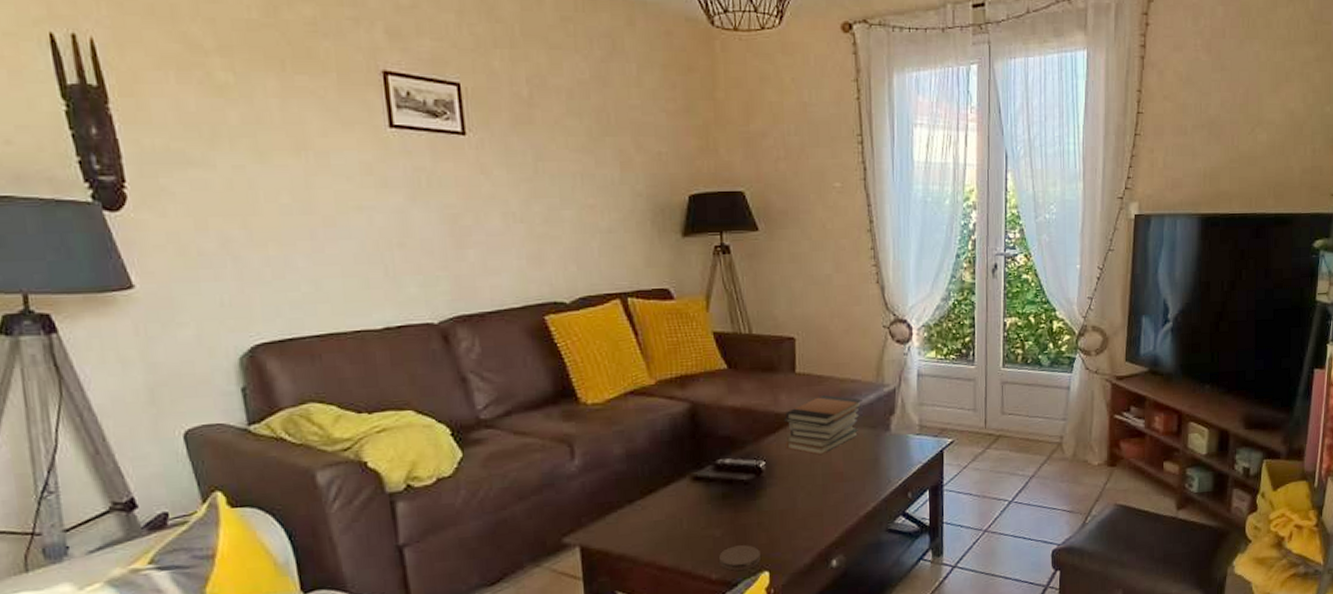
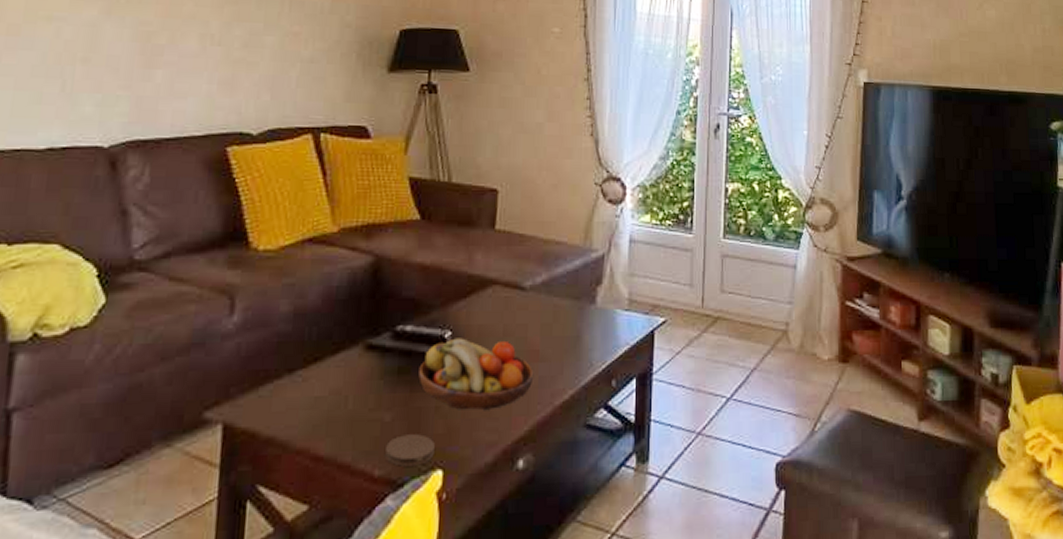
fruit bowl: none [740,466,840,523] -> present [418,338,534,410]
book stack: present [785,395,862,456] -> none [477,257,567,329]

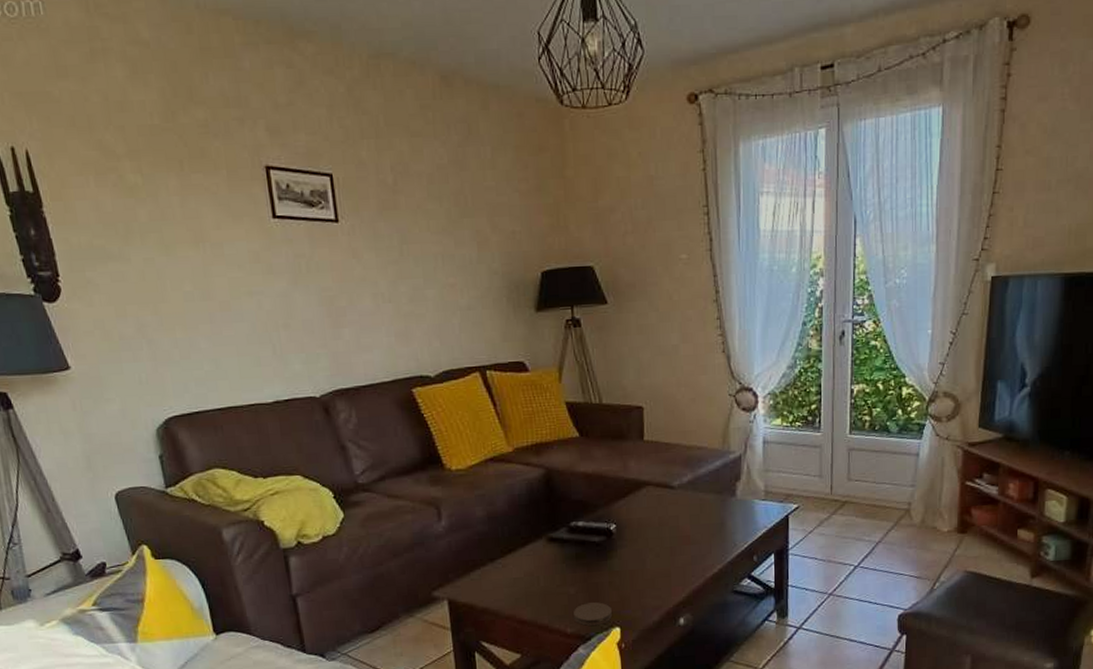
fruit bowl: present [418,338,534,410] -> none [592,529,687,583]

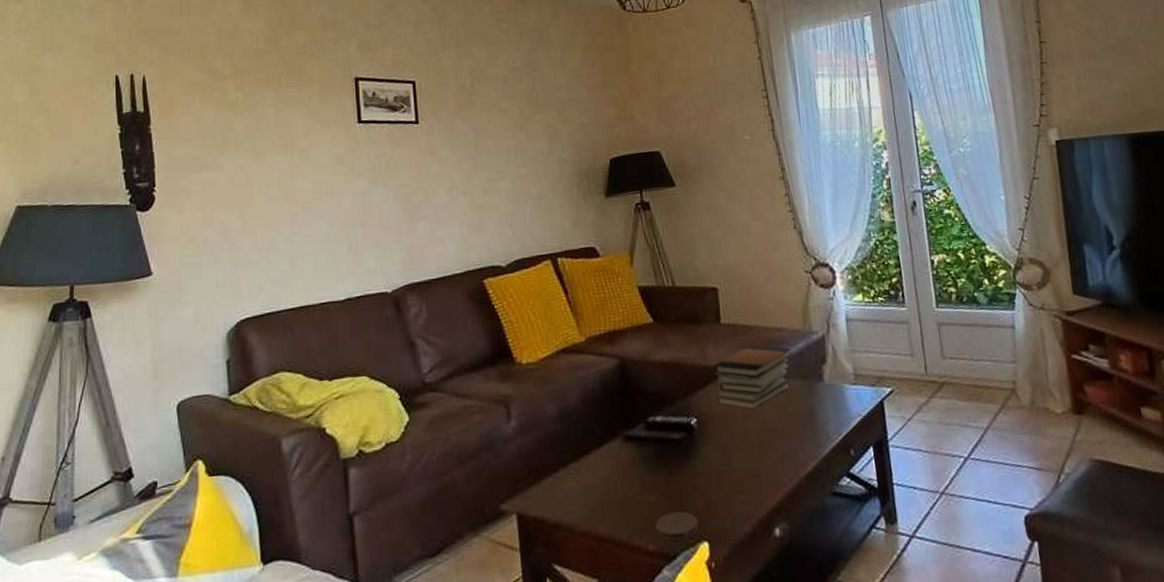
book stack: none [634,461,709,520] -> present [713,345,792,411]

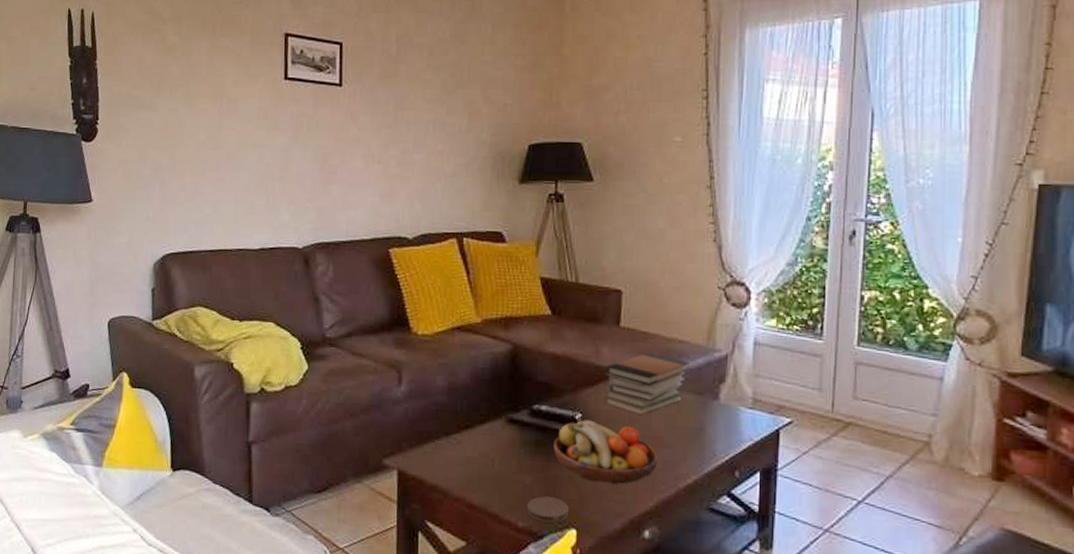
fruit bowl: none [673,423,777,487] -> present [553,420,658,484]

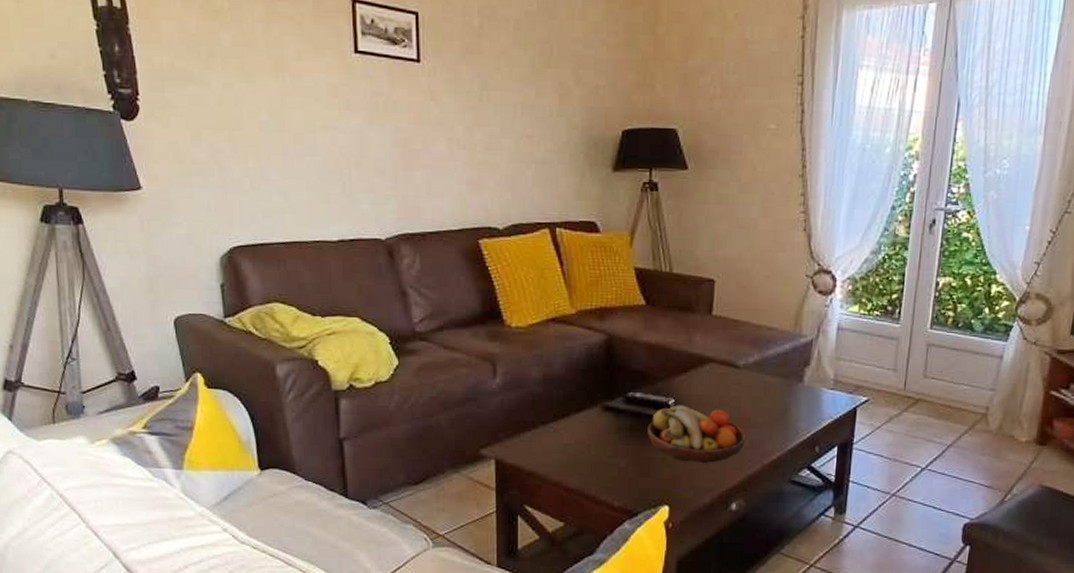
coaster: present [527,496,569,523] -> none [622,477,662,501]
book stack: present [604,353,690,416] -> none [696,340,777,400]

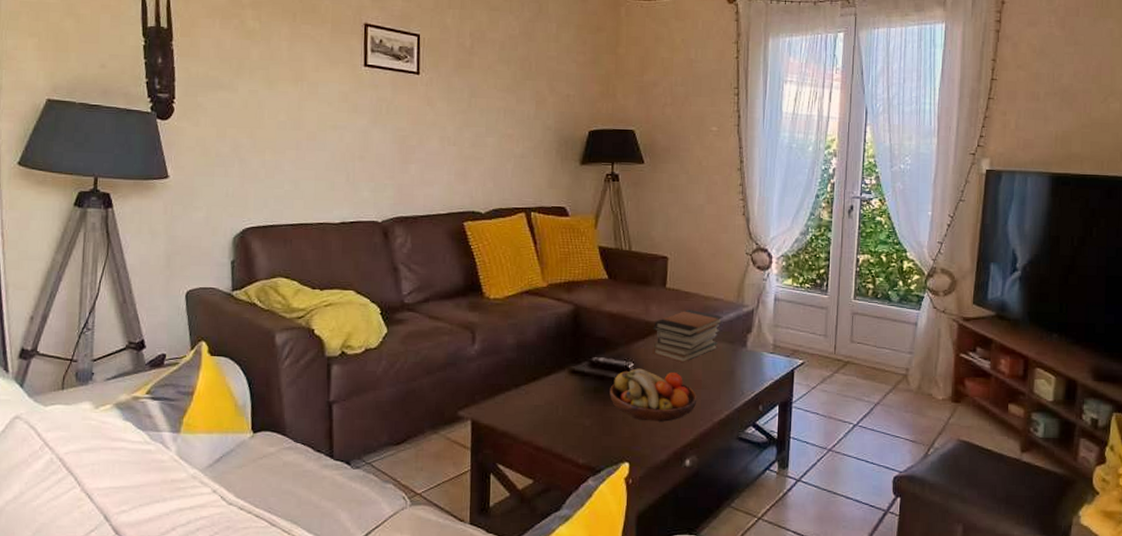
book stack: none [696,340,777,400] -> present [653,310,723,363]

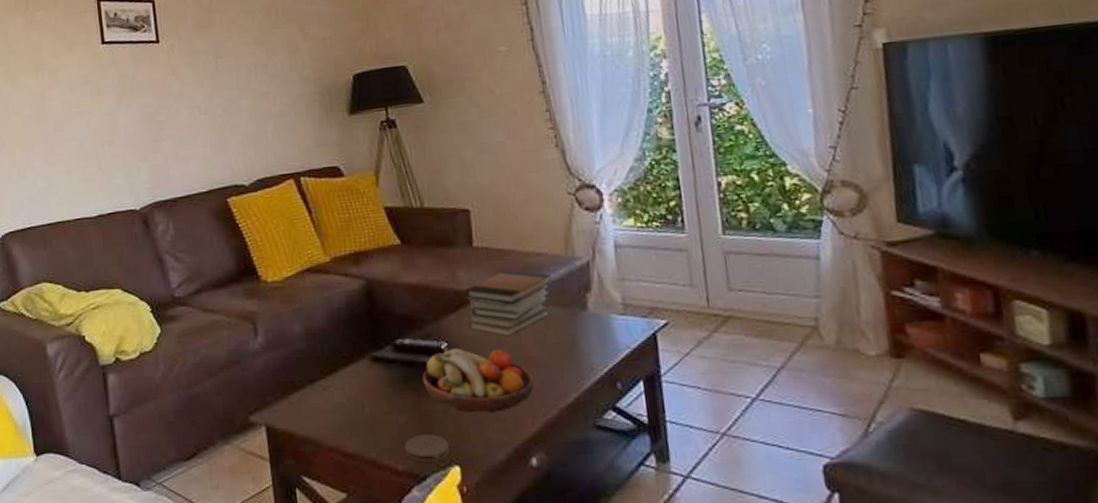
coaster: none [587,436,623,458] -> present [404,434,449,462]

